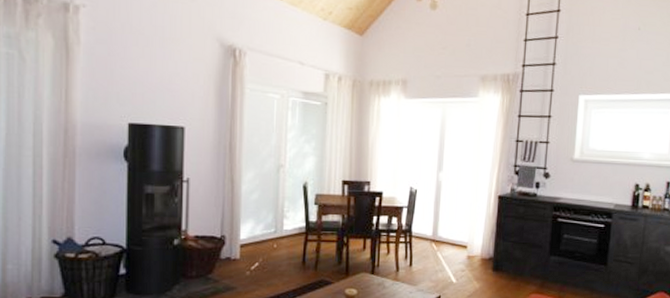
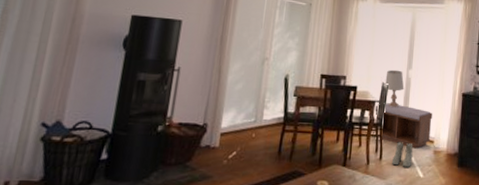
bench: none [402,208,466,254] -> present [373,103,432,149]
lamp: none [413,173,435,212] -> present [385,69,405,107]
boots: none [423,248,445,273] -> present [392,142,413,167]

